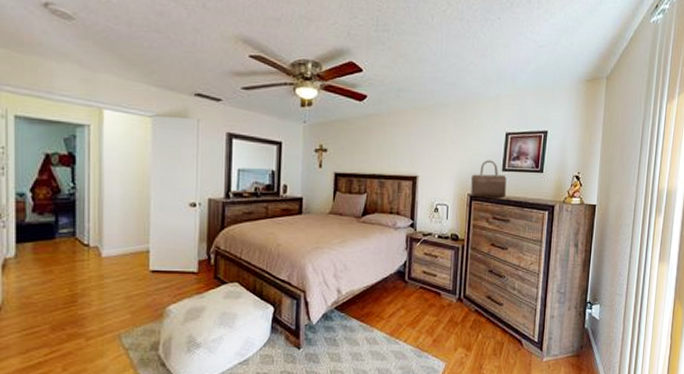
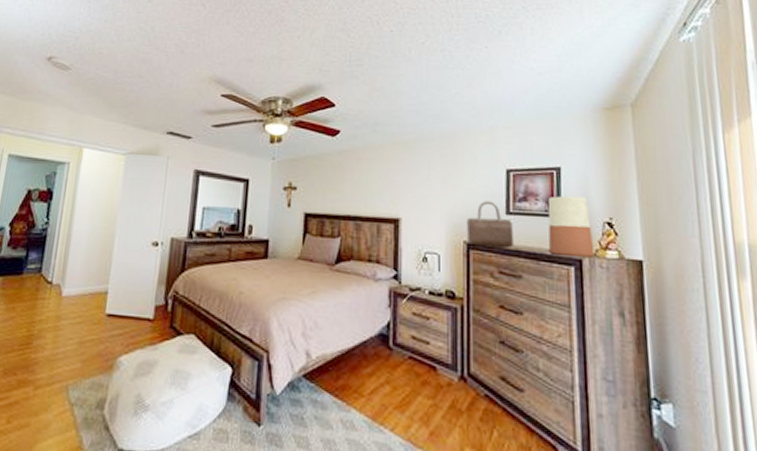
vase: none [532,155,565,205] -> present [547,196,595,259]

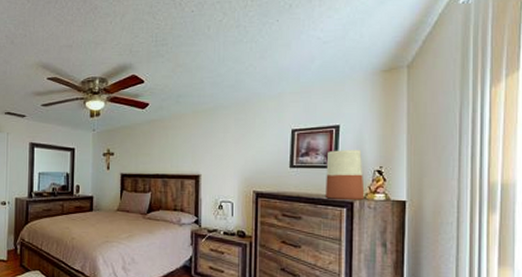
handbag: present [466,201,515,249] -> none [255,157,296,197]

